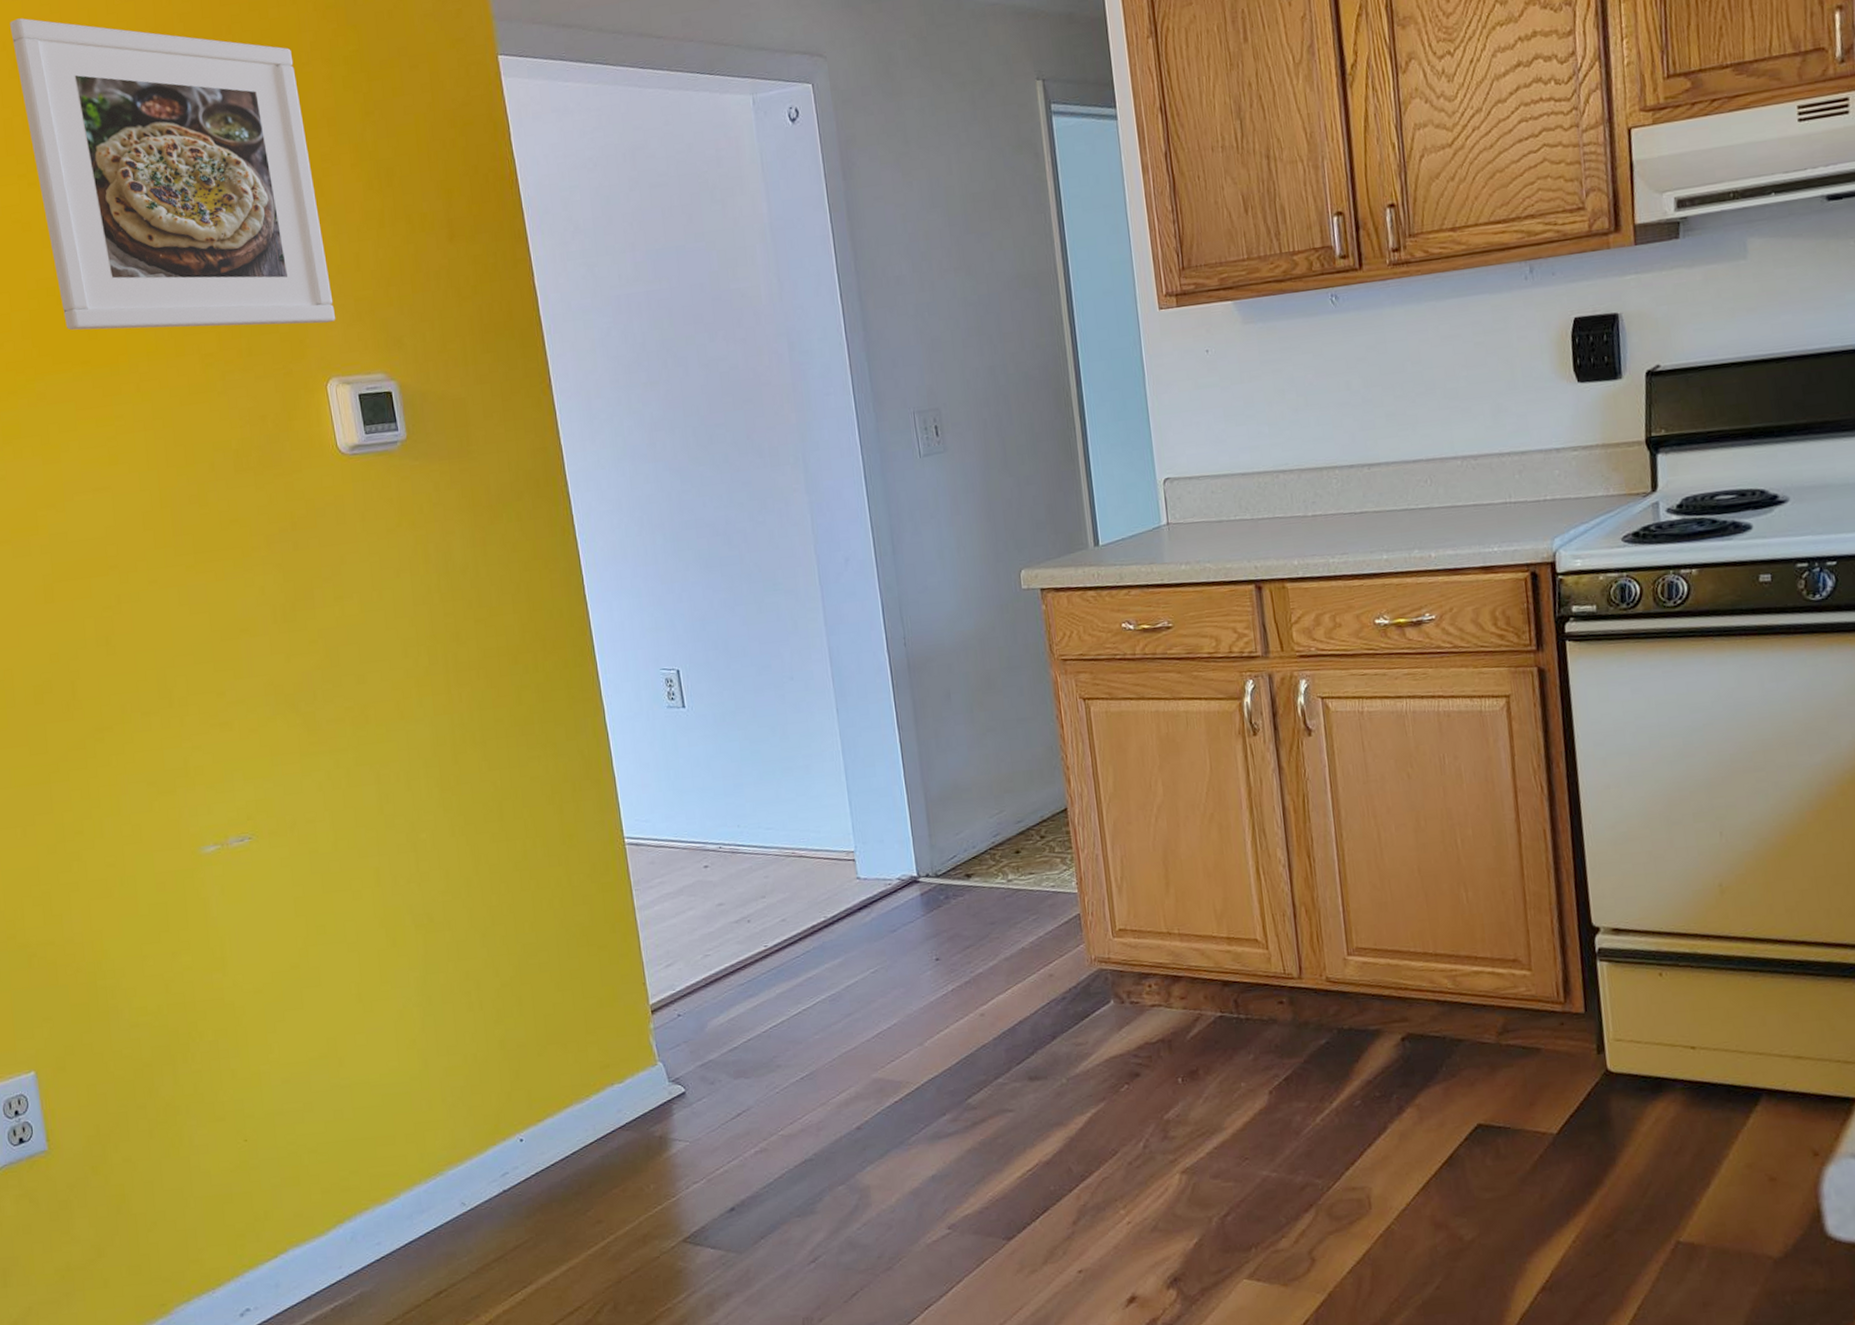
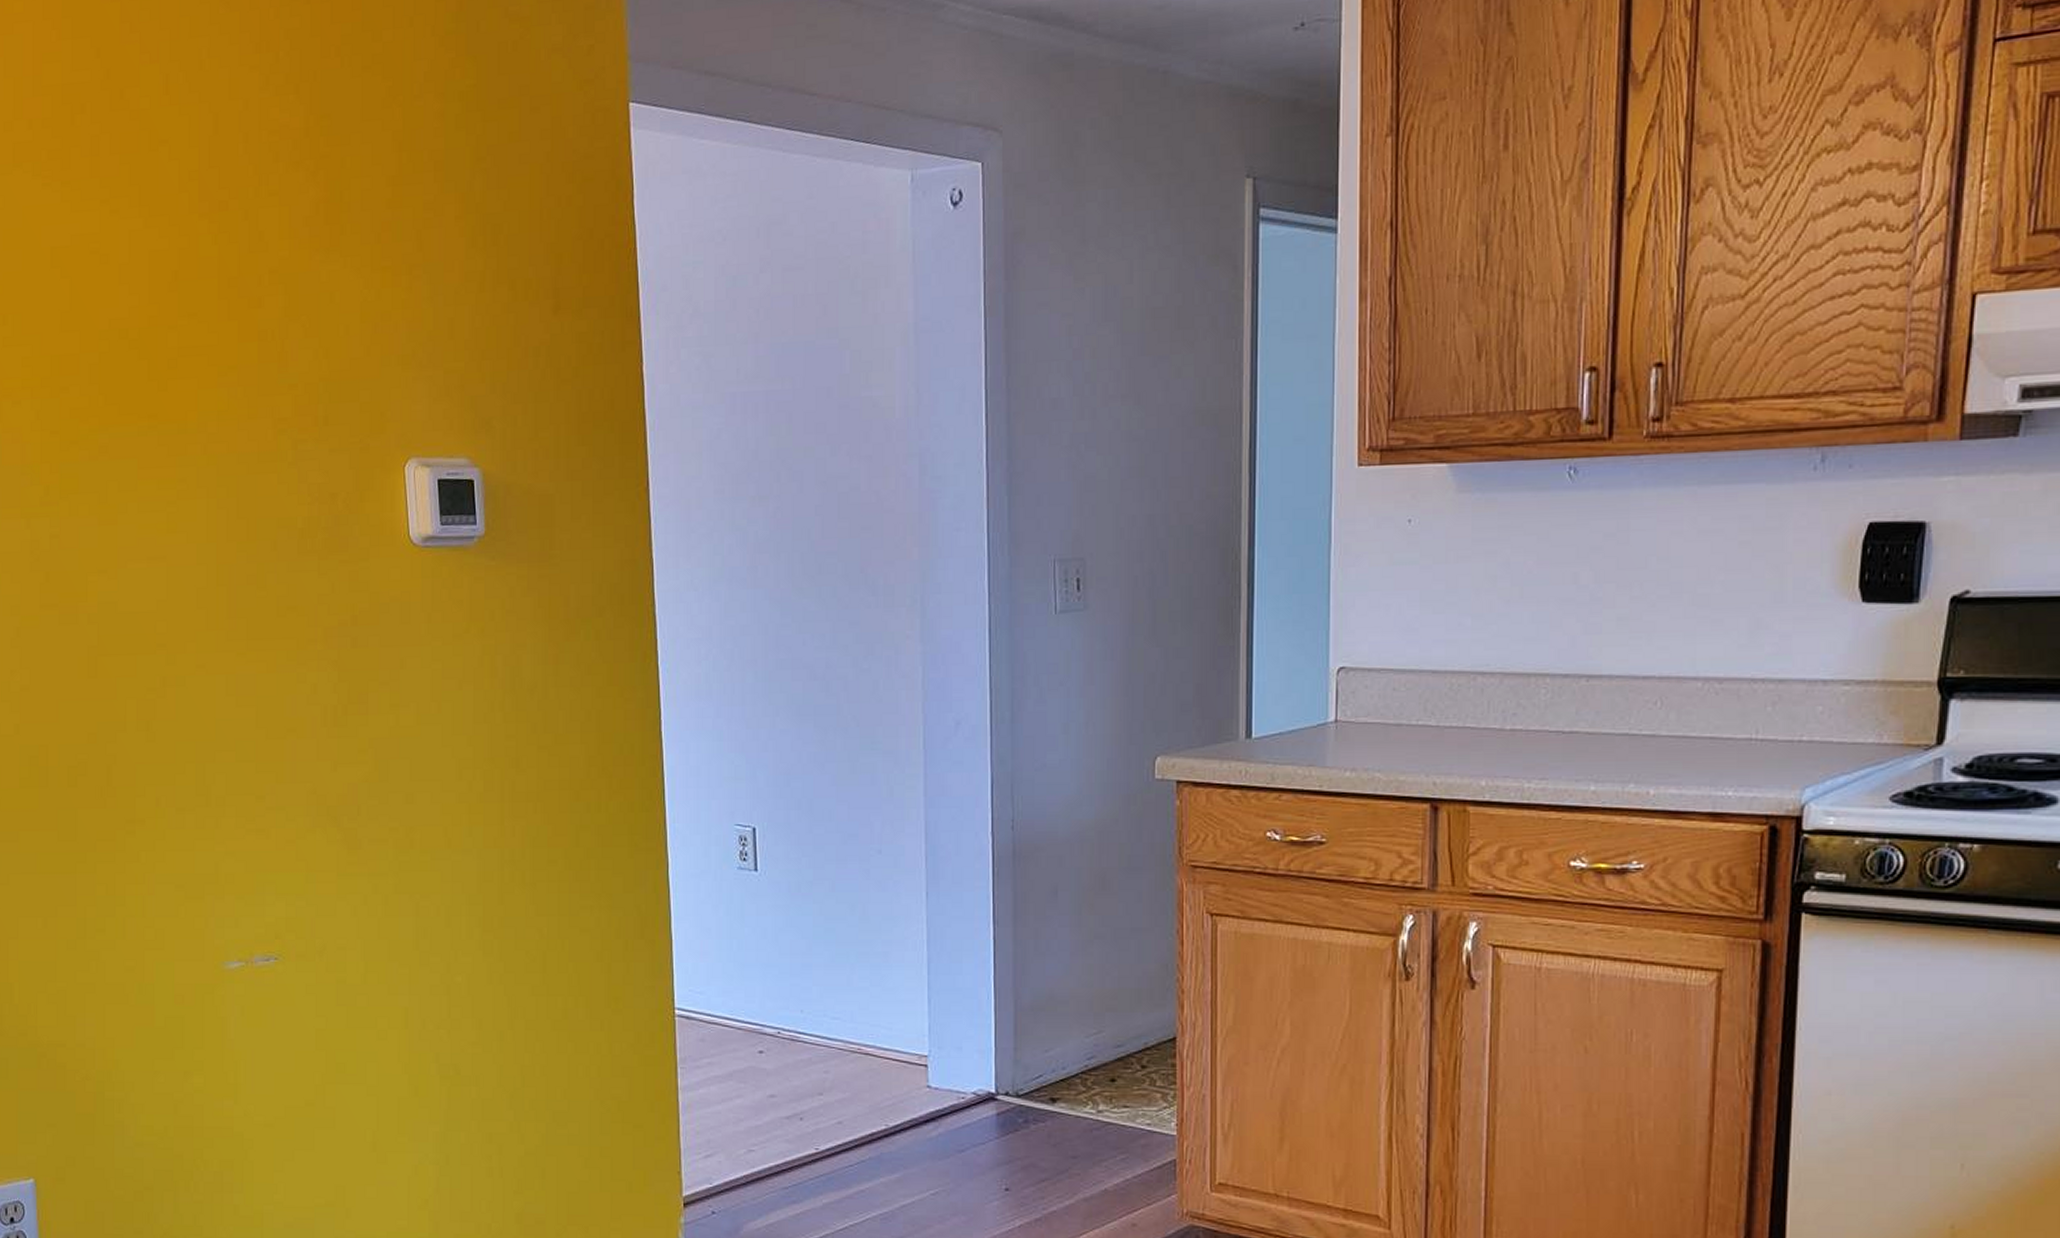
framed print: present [10,18,336,331] -> none [107,22,422,395]

